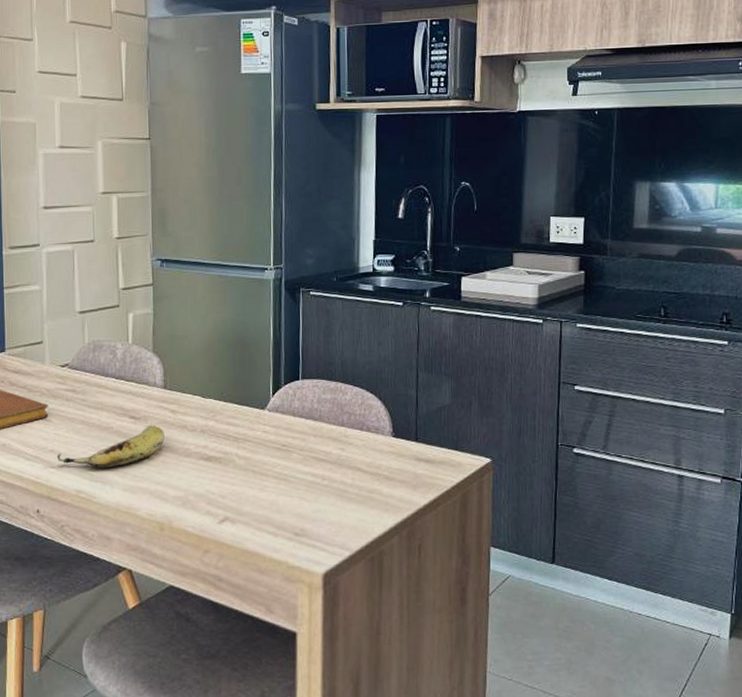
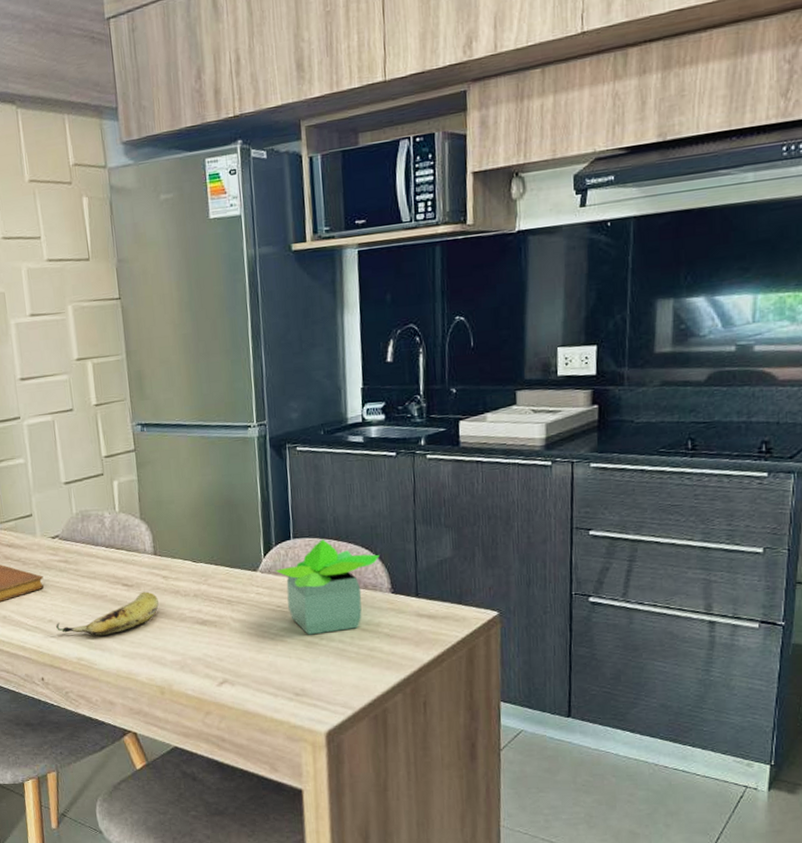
potted plant: none [282,381,383,475] -> present [275,539,380,635]

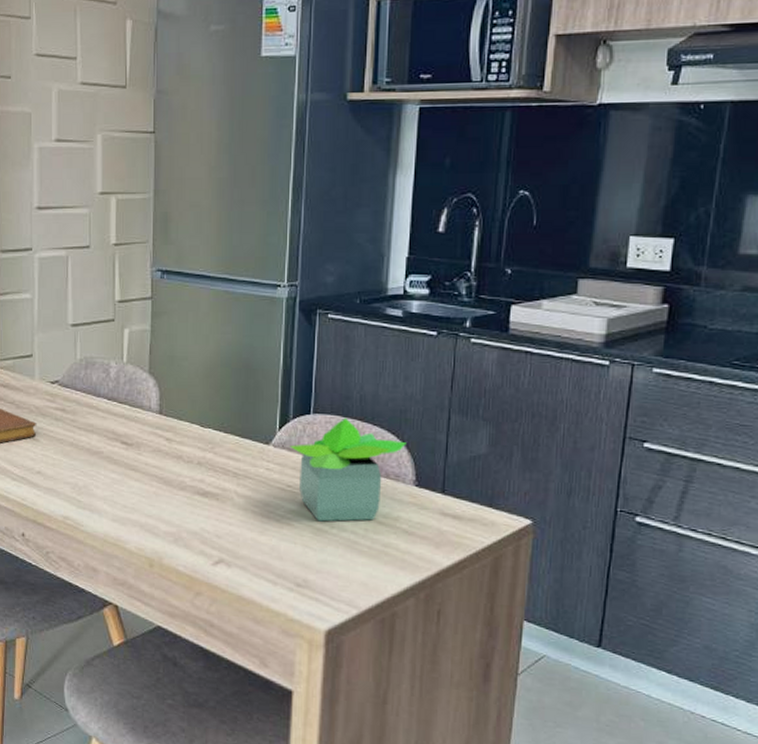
fruit: present [56,591,159,636] -> none [45,452,158,495]

